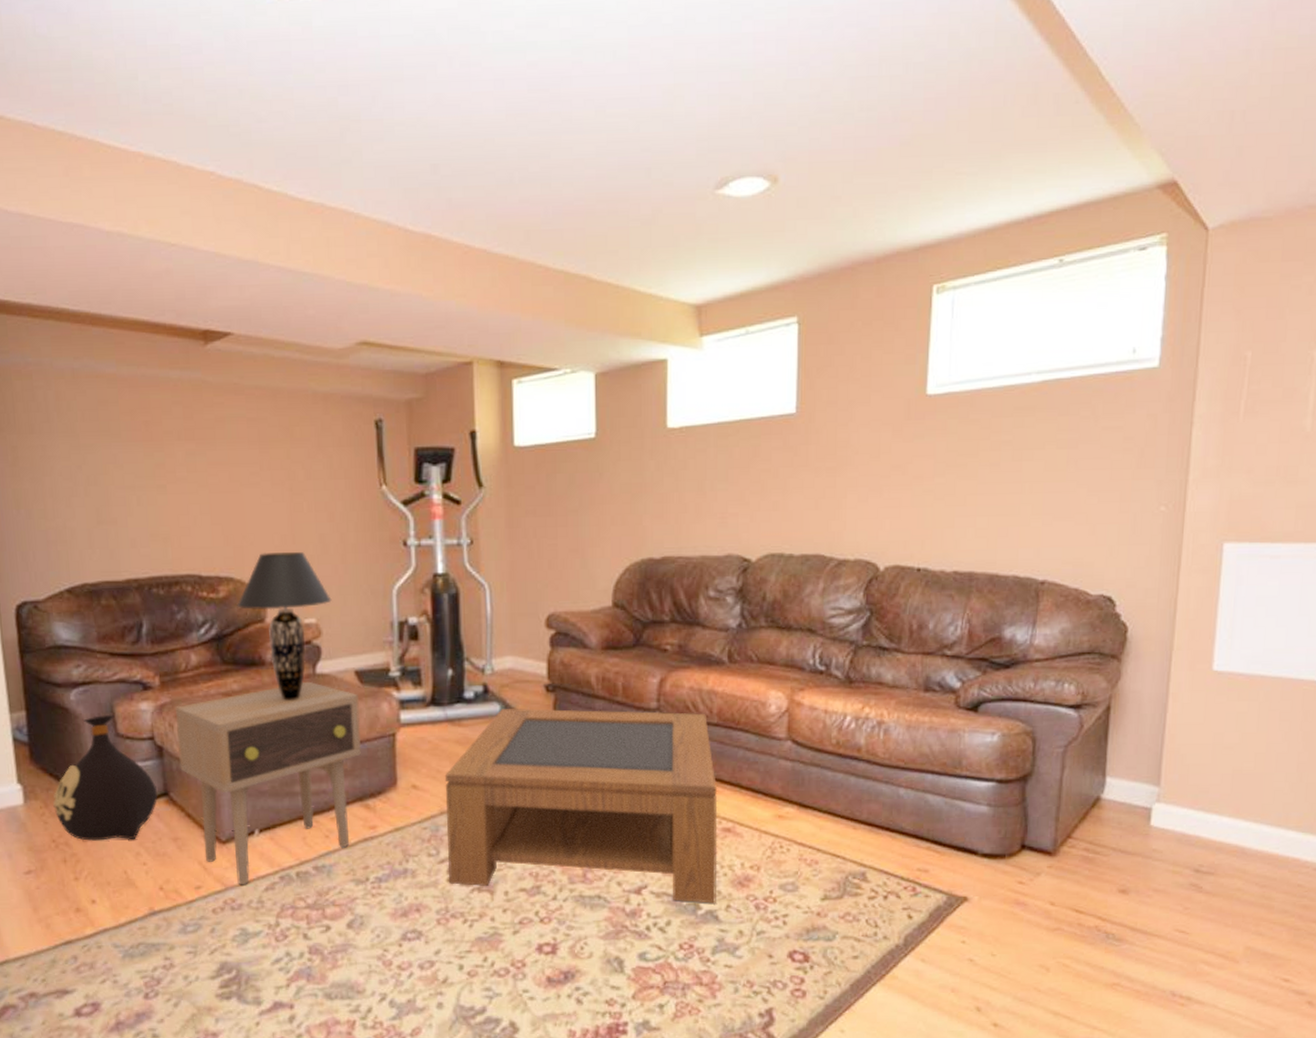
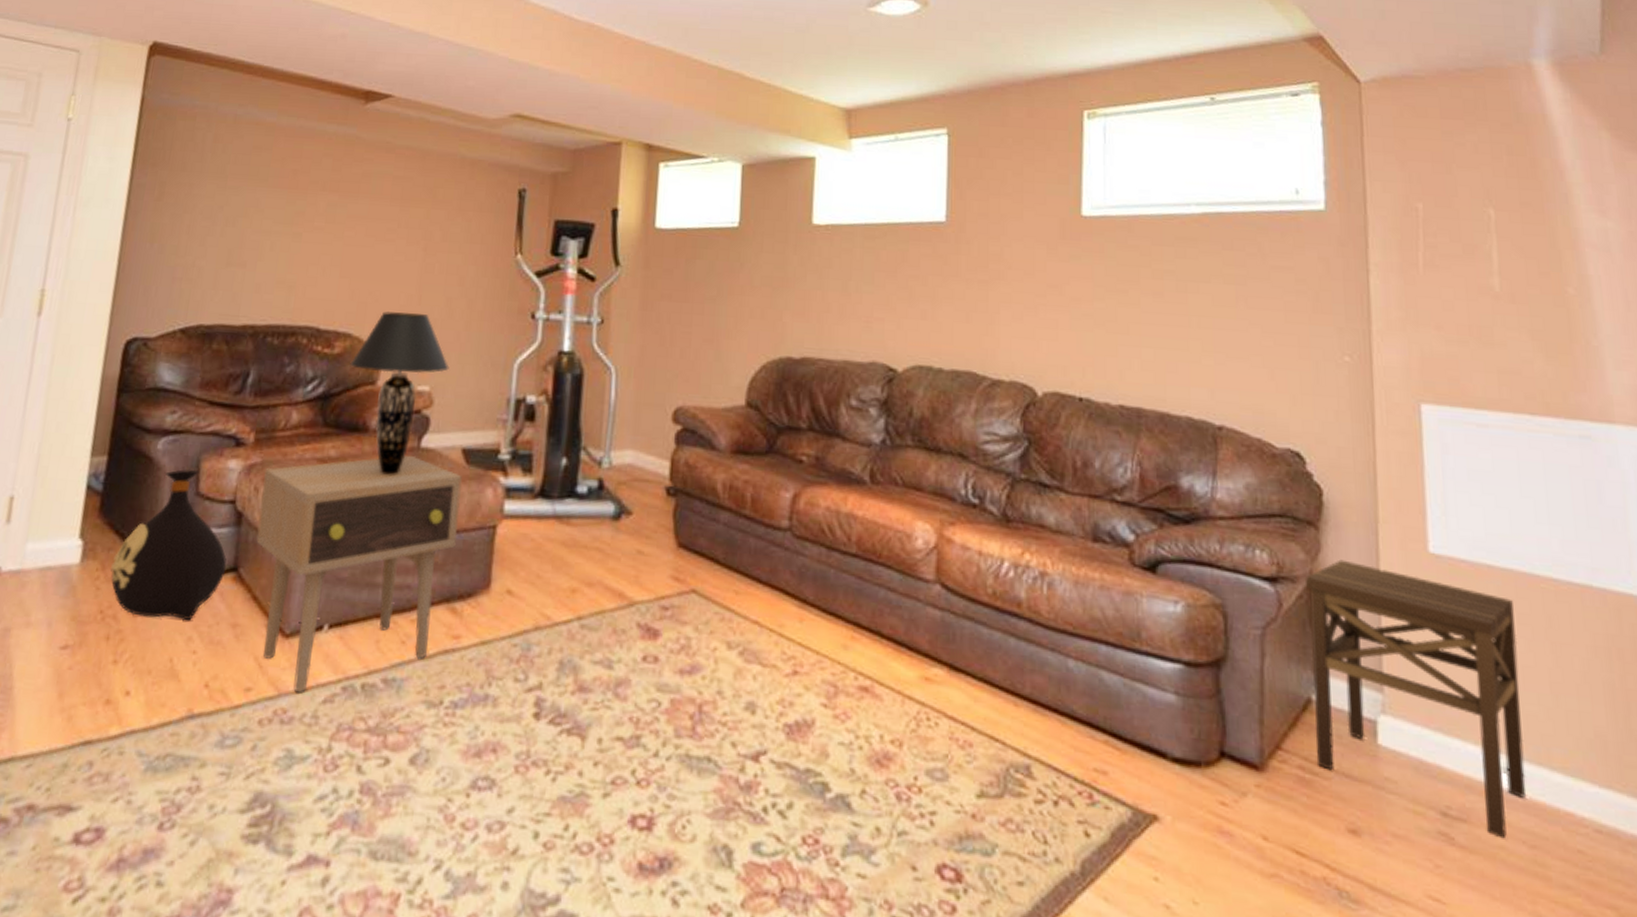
coffee table: present [444,708,718,904] -> none [534,510,855,786]
side table: none [1099,684,1278,883] -> present [1304,559,1527,839]

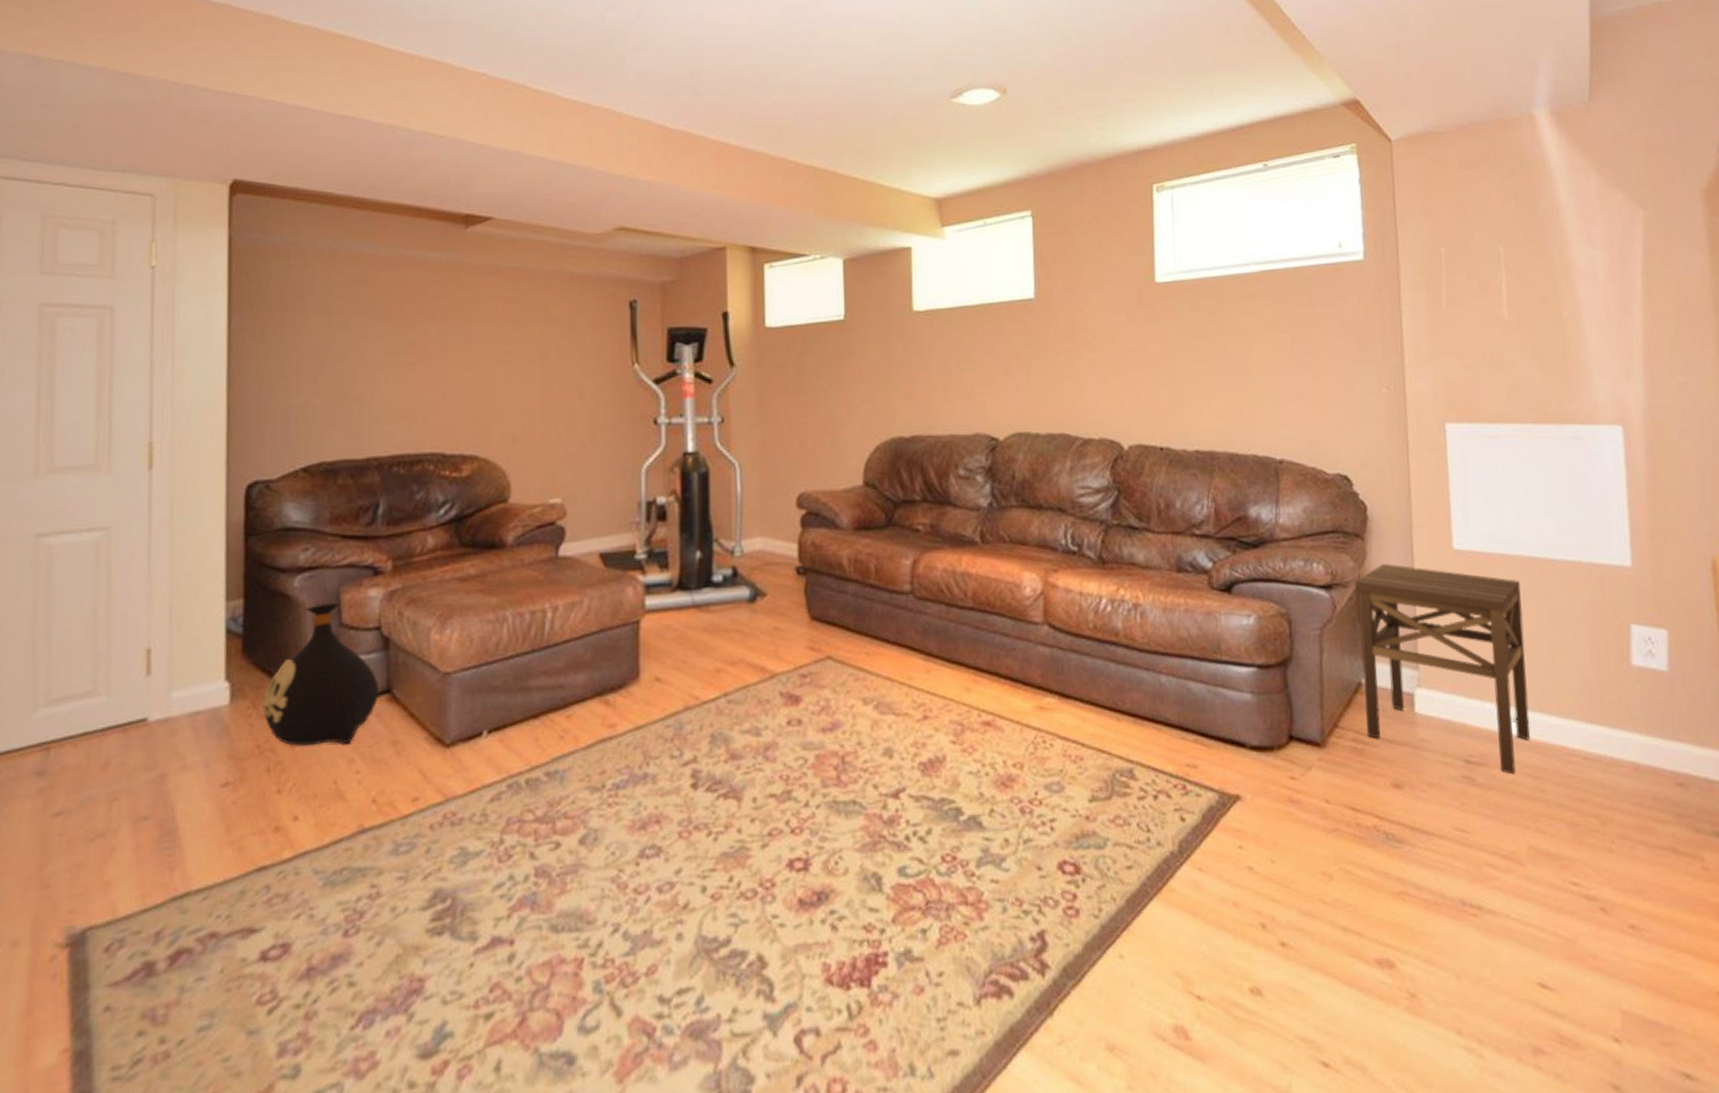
side table: present [256,455,462,693] -> none [405,565,604,796]
table lamp: present [350,311,449,475] -> none [480,430,579,586]

